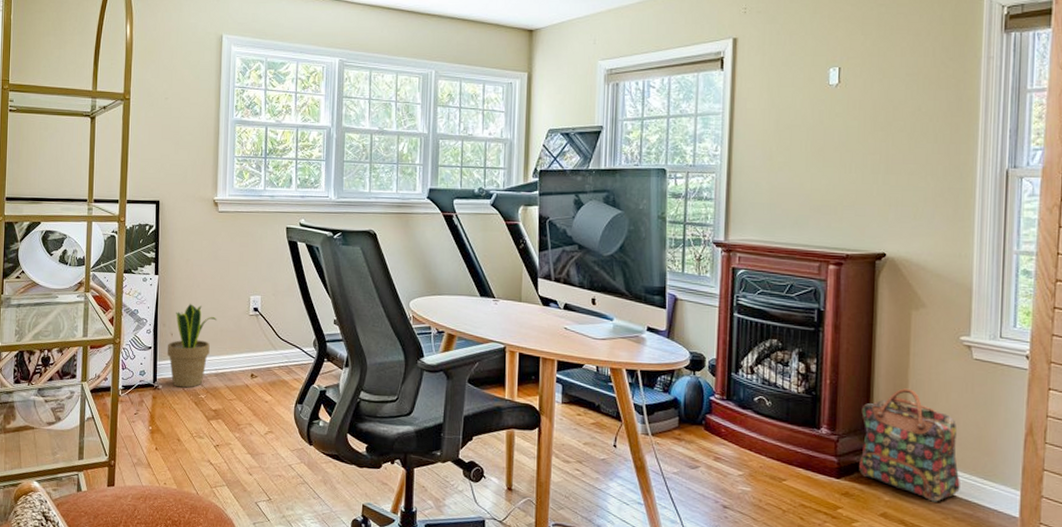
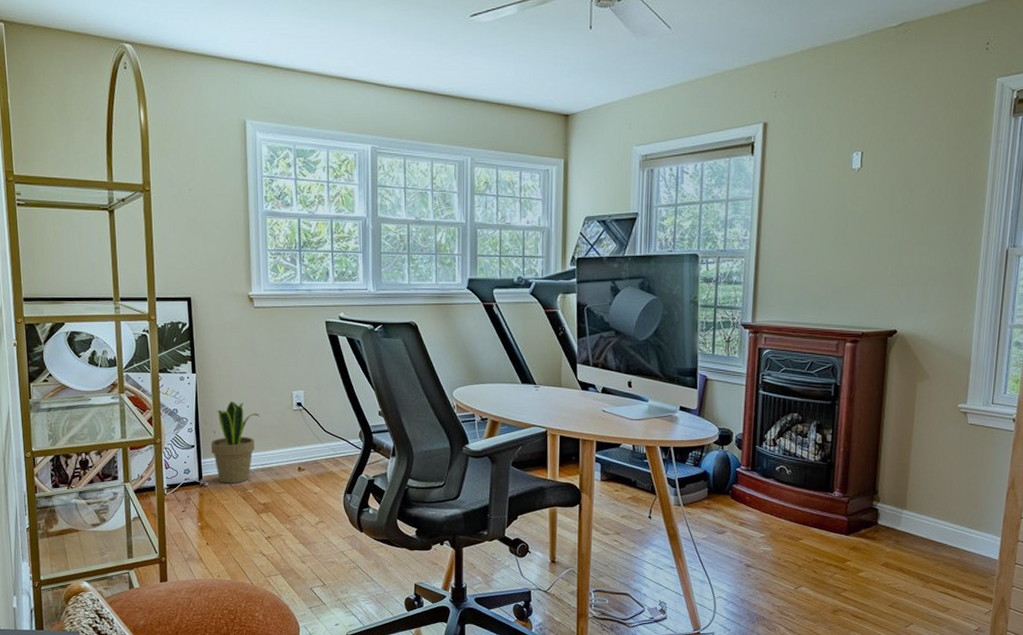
backpack: present [859,388,960,502] -> none [866,453,951,551]

